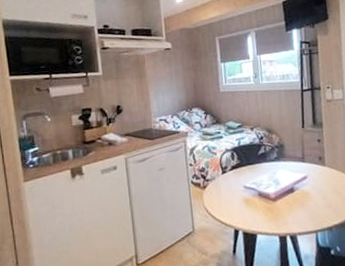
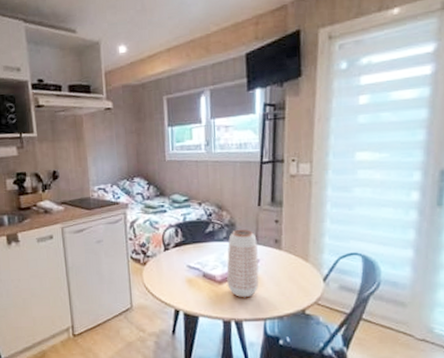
vase: none [278,149,309,213] -> present [226,229,259,298]

